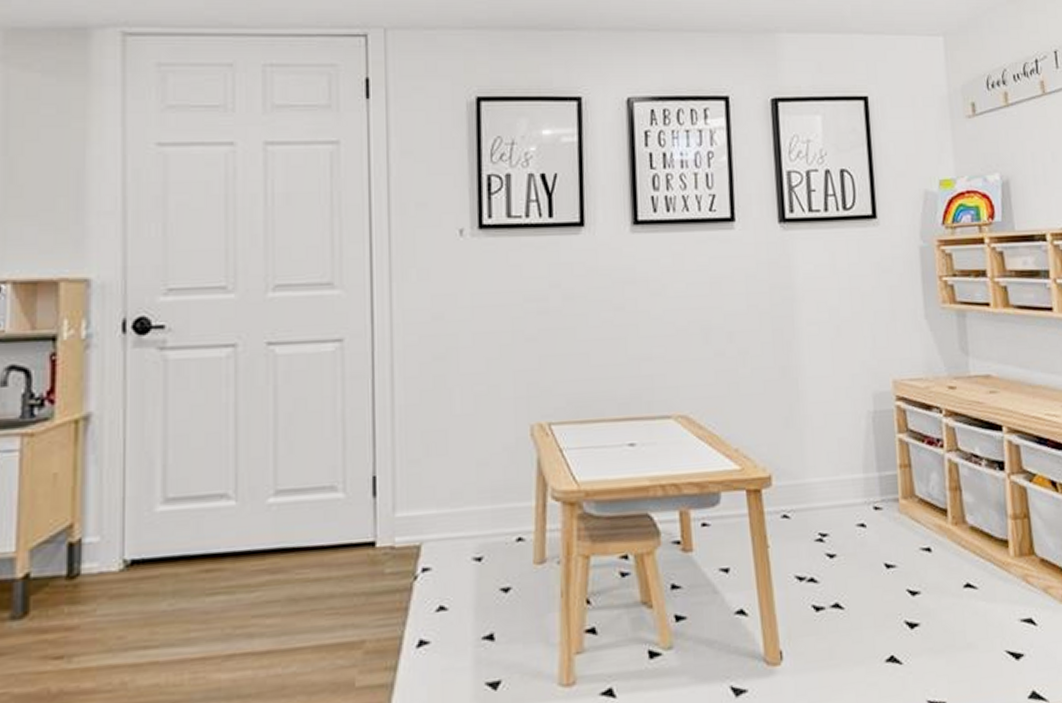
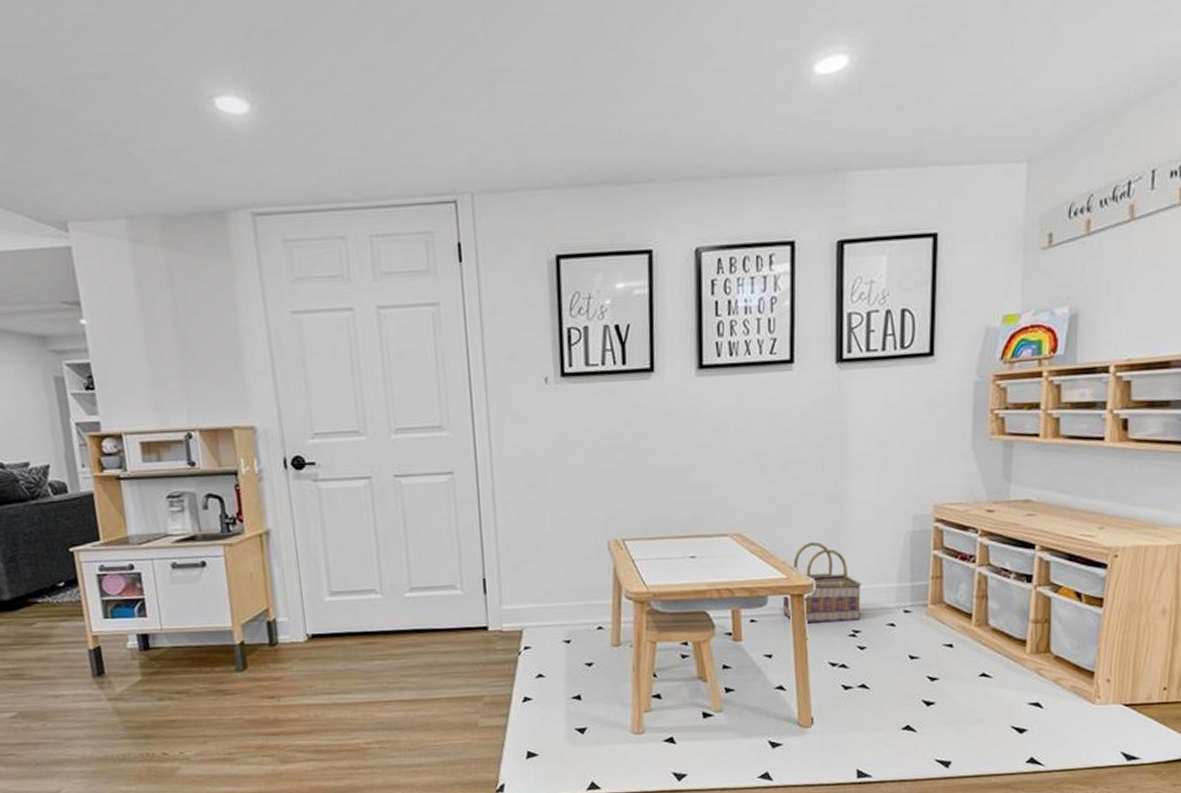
basket: none [738,424,827,527] -> present [783,541,862,624]

